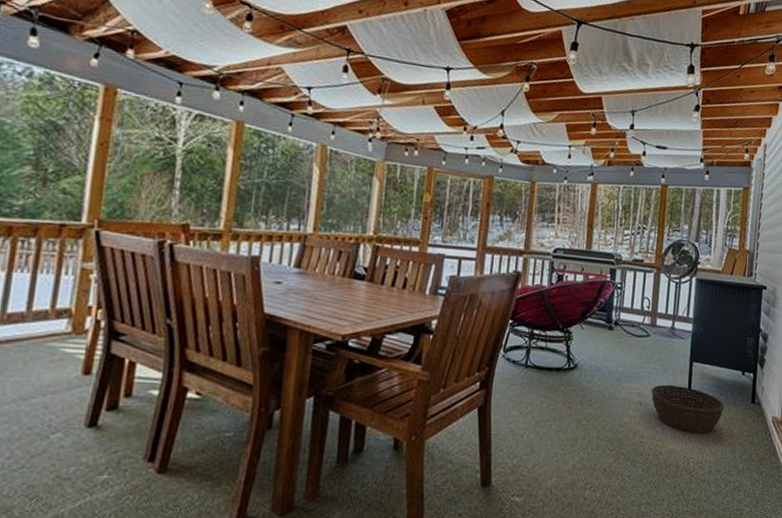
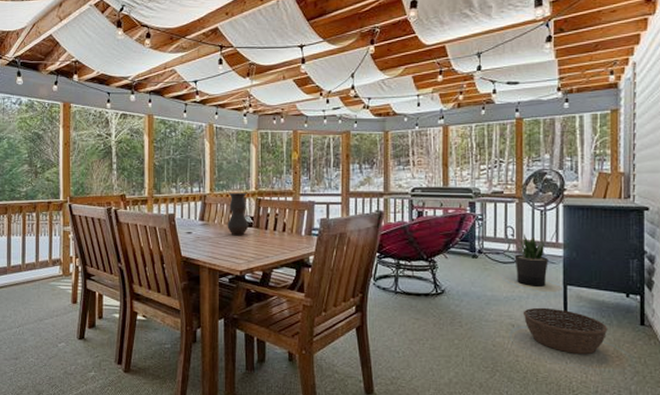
vase: none [331,234,363,291] -> present [227,192,249,236]
planter: none [648,306,679,363] -> present [514,233,548,287]

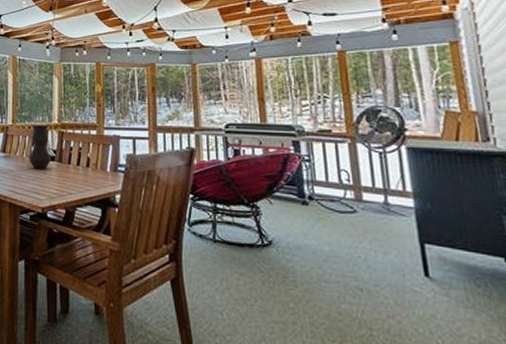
planter: present [514,233,548,287] -> none [351,179,397,243]
basket: present [523,307,608,355] -> none [371,268,488,334]

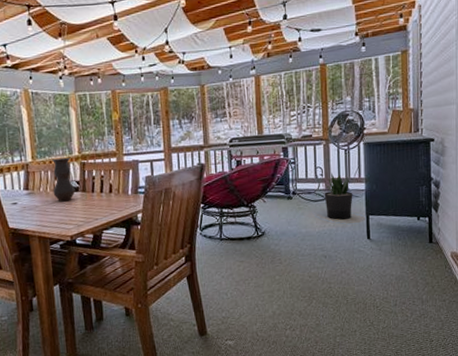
planter: none [351,179,397,243] -> present [323,172,353,220]

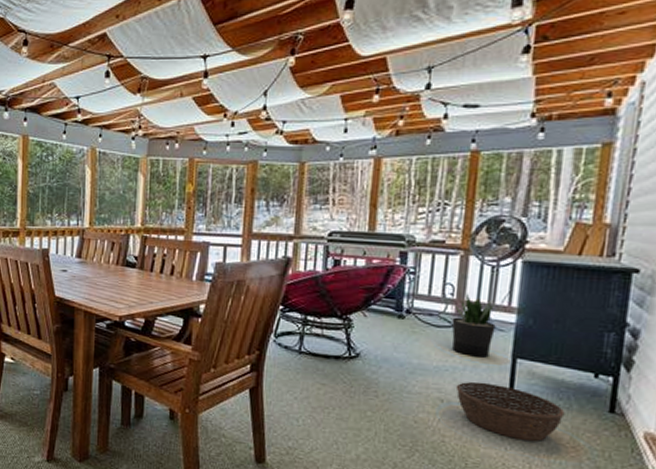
vase: present [51,157,75,202] -> none [107,227,132,278]
basket: none [333,237,404,275] -> present [455,381,565,441]

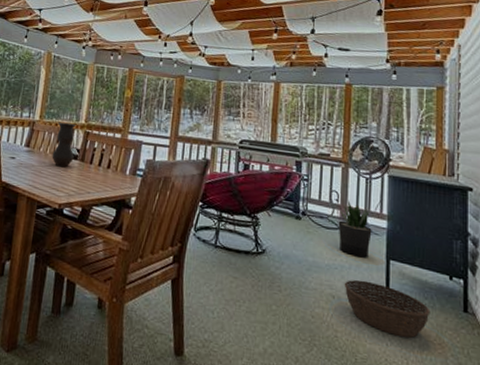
vase: none [107,227,132,278] -> present [52,122,77,168]

